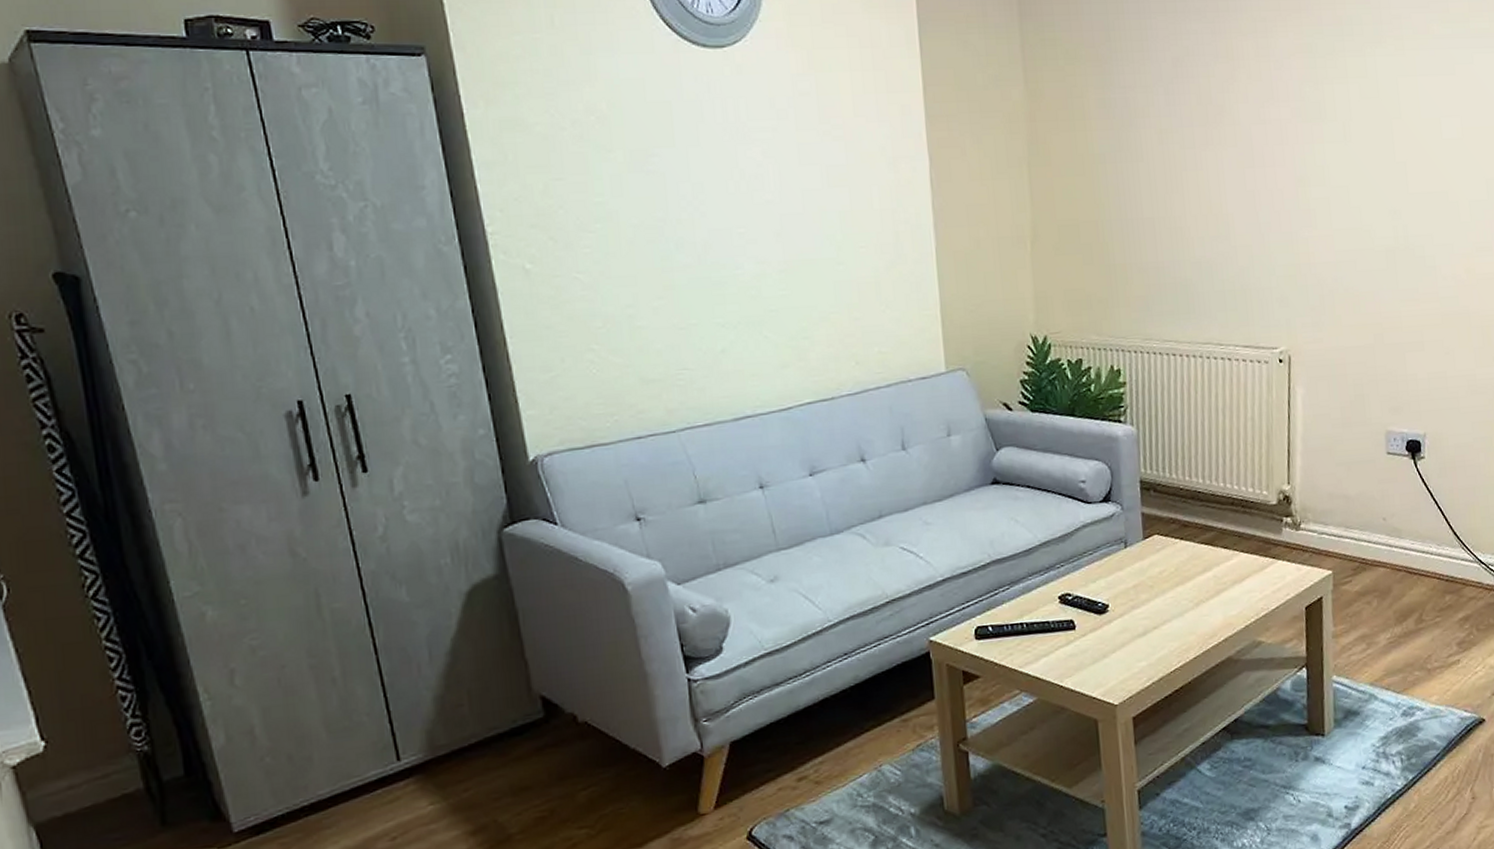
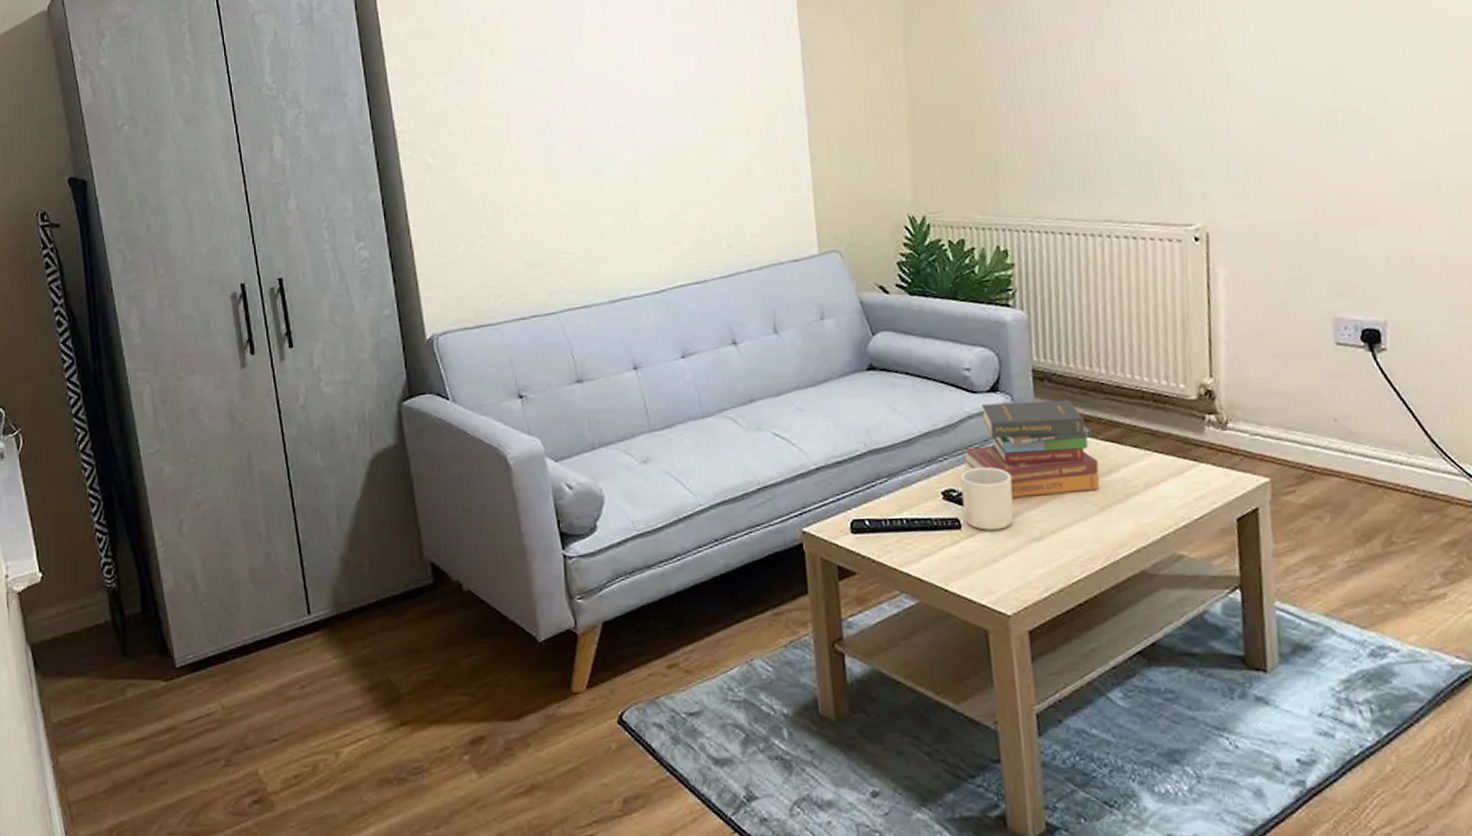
mug: none [1075,571,1122,630] -> present [960,466,1014,531]
books: none [1078,507,1195,598] -> present [963,399,1100,498]

